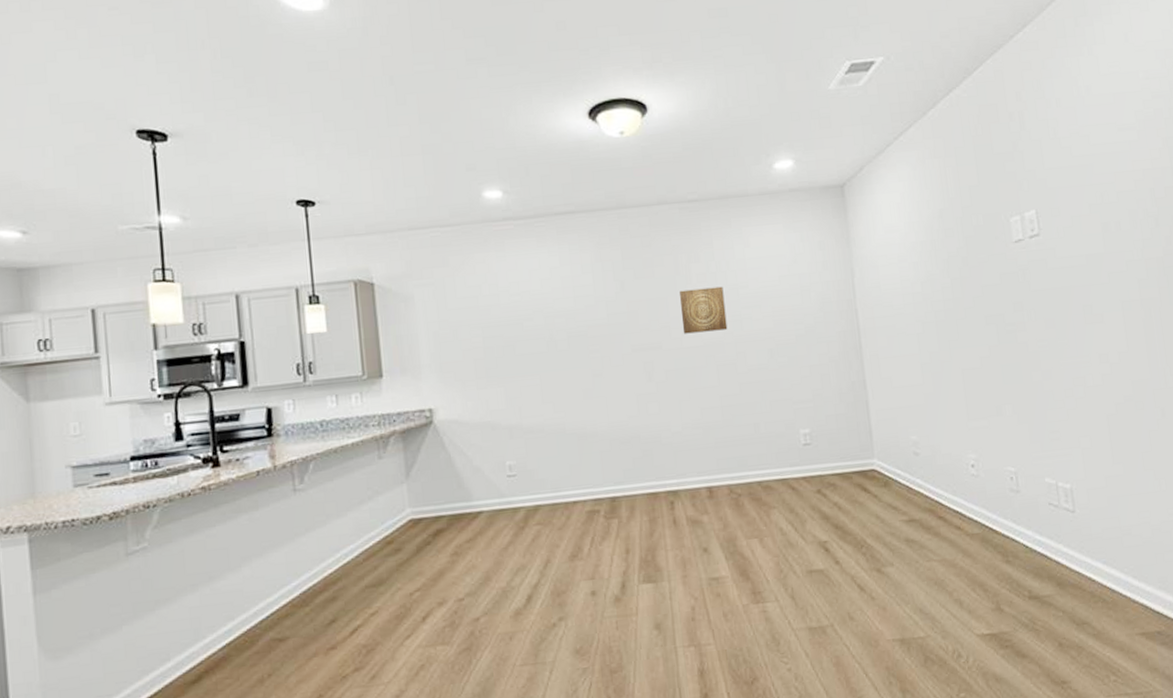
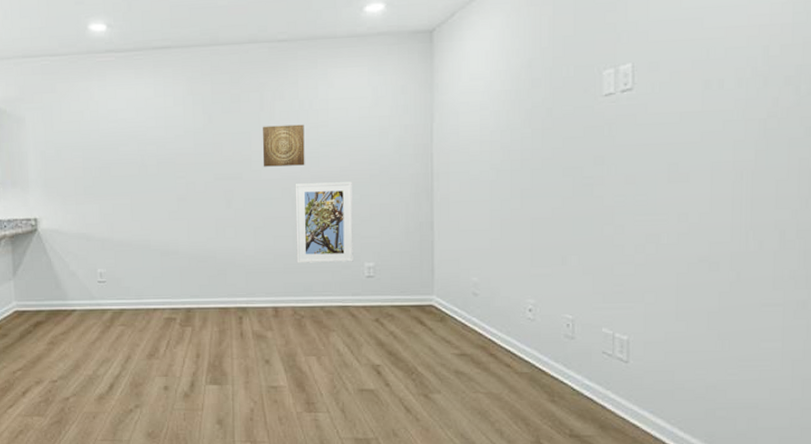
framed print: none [719,344,788,436] -> present [295,182,353,263]

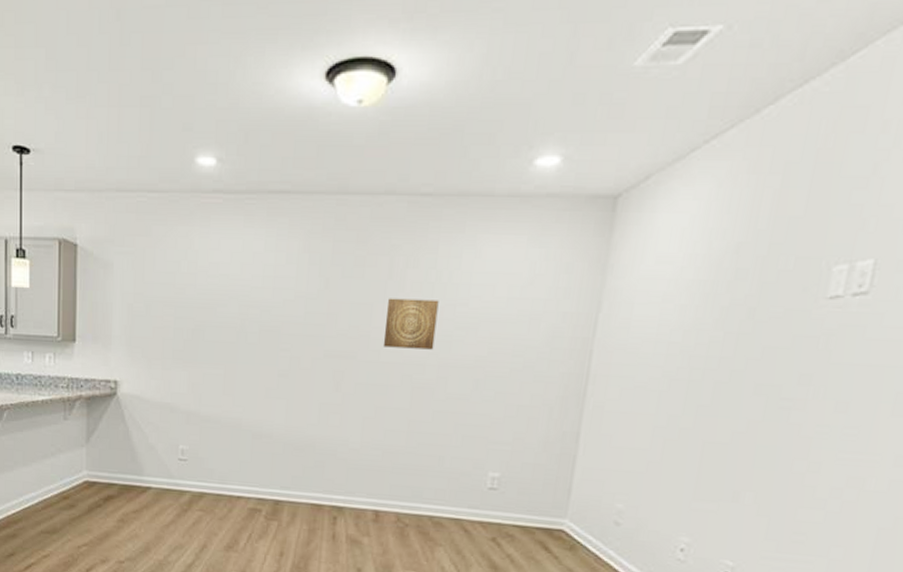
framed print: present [295,182,353,263] -> none [408,371,488,469]

